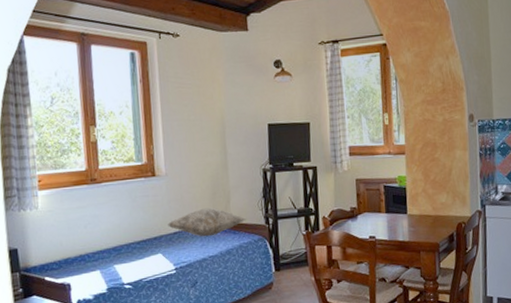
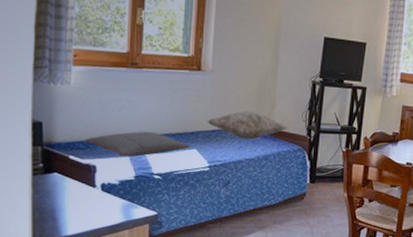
pillow: none [57,242,154,271] -> present [85,131,190,157]

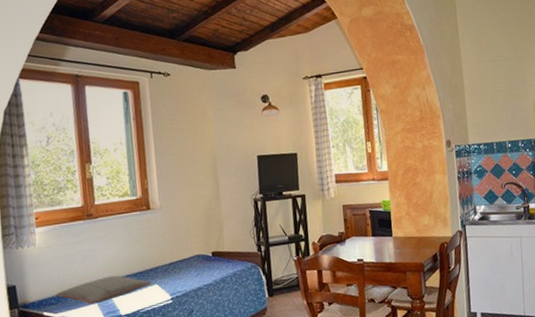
decorative pillow: present [207,110,288,140] -> none [163,237,239,267]

